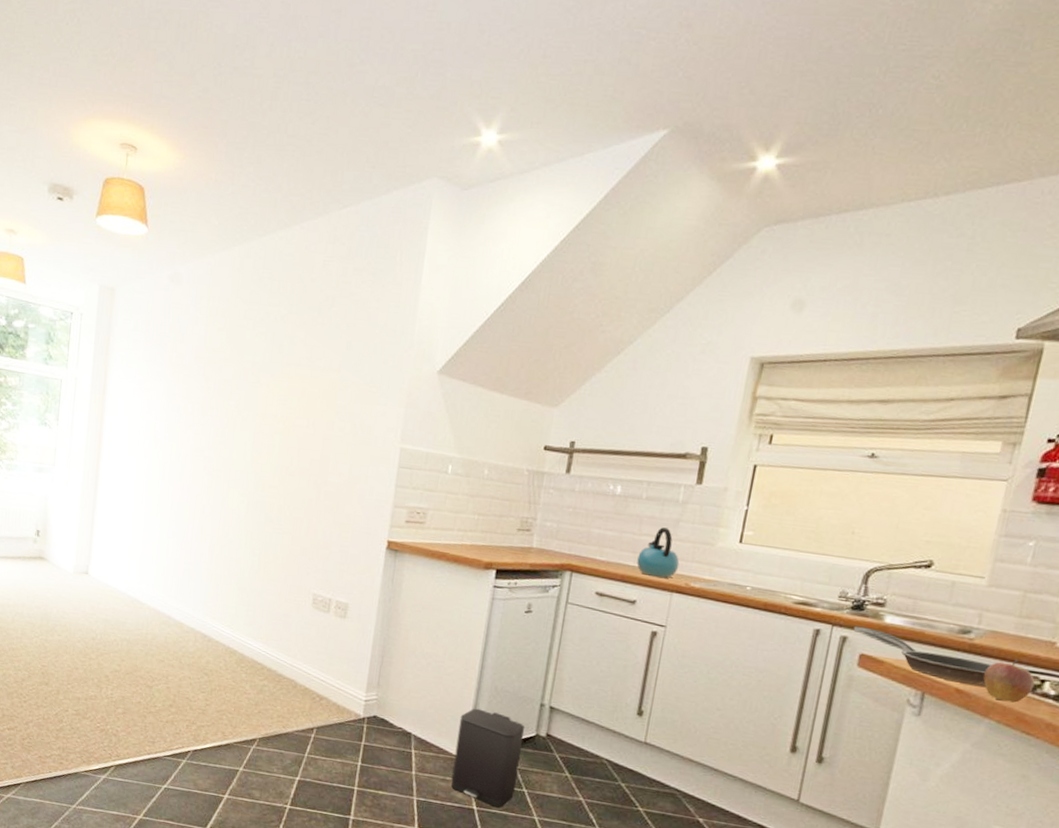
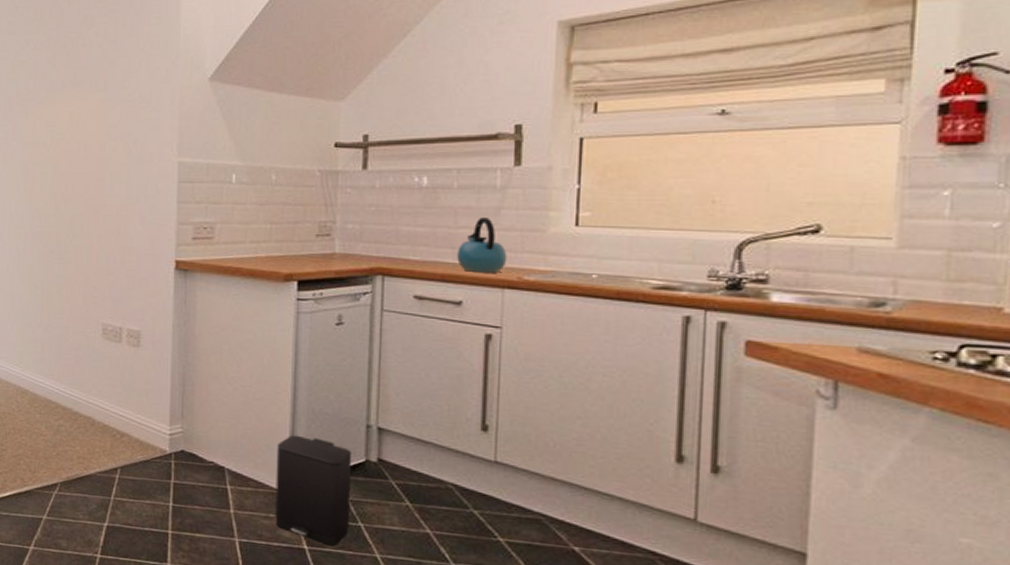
frying pan: present [853,625,991,688] -> none [732,308,920,369]
fruit: present [983,659,1035,703] -> none [911,332,983,385]

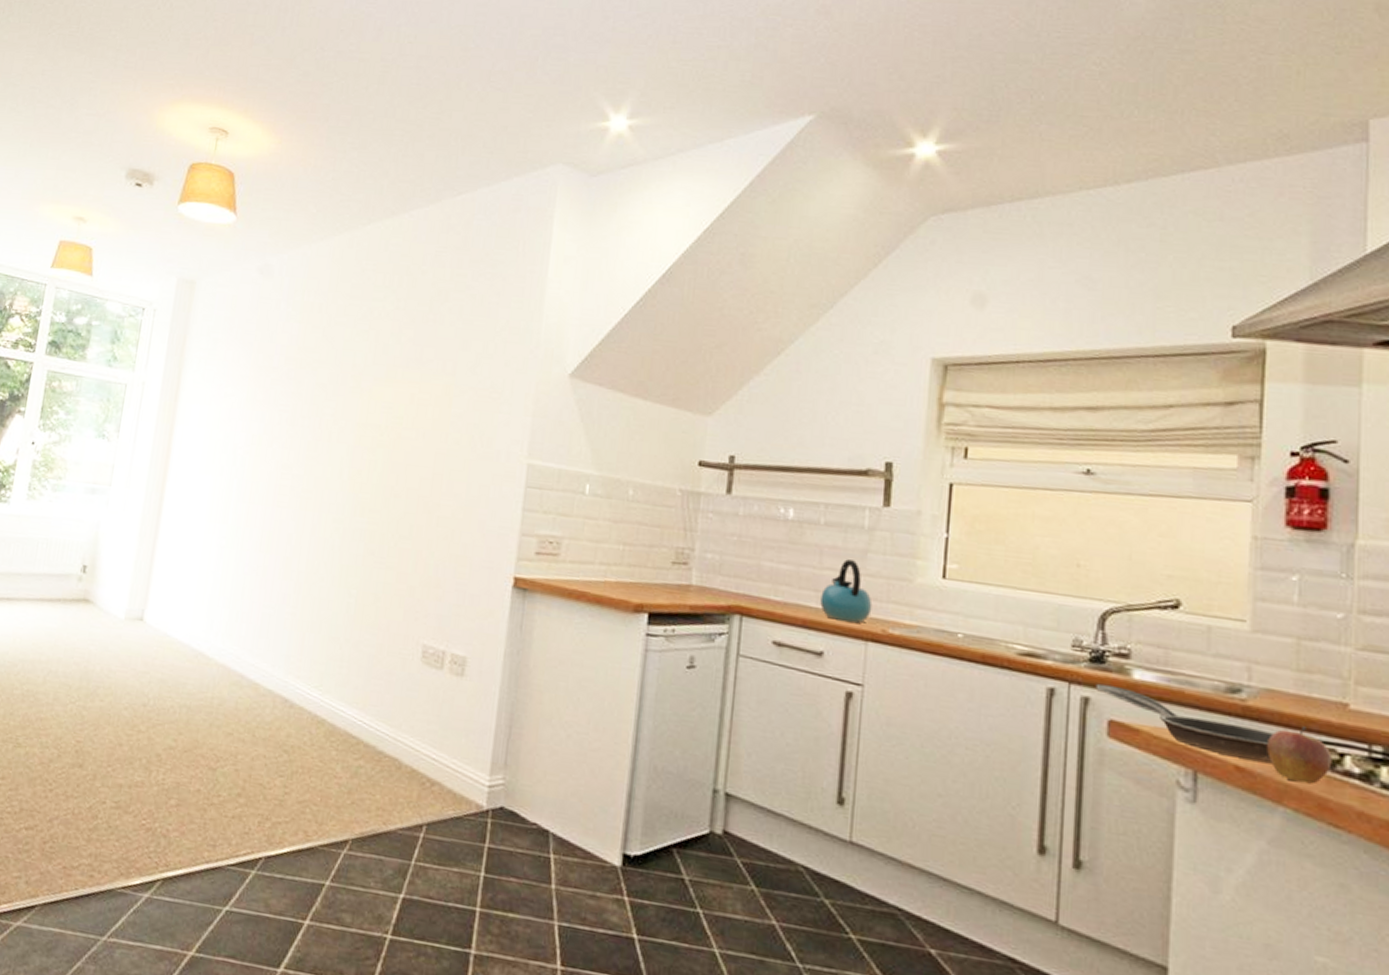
pedal bin: present [275,435,352,546] -> none [602,796,696,936]
frying pan: none [732,308,920,369] -> present [1095,683,1274,764]
fruit: none [911,332,983,385] -> present [1266,726,1332,785]

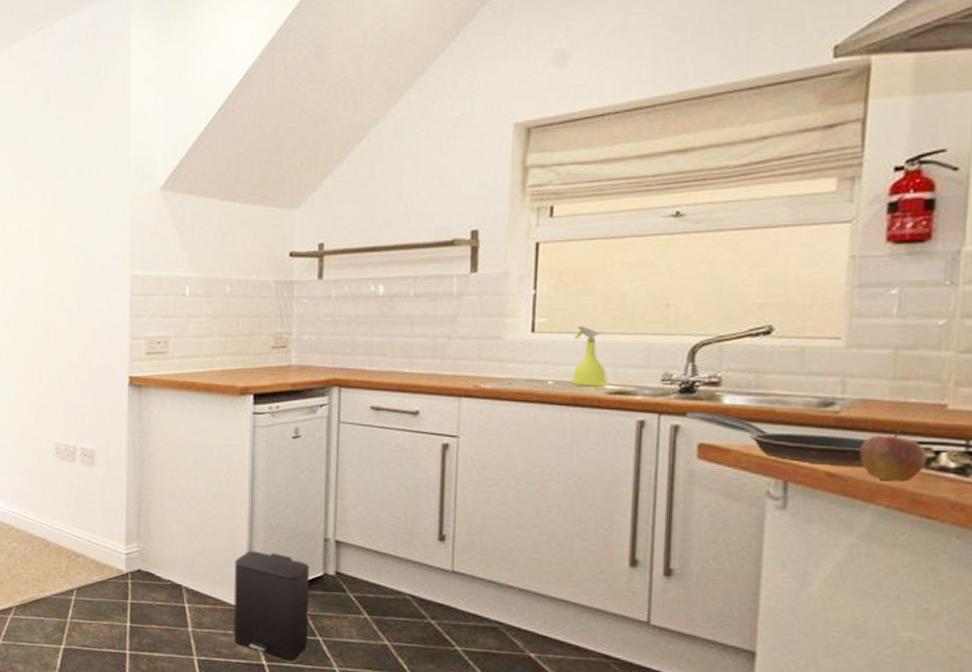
pedal bin: none [602,796,696,936] -> present [233,550,310,660]
kettle: present [820,559,873,623] -> none [414,326,464,382]
spray bottle: none [982,577,1018,647] -> present [572,326,607,387]

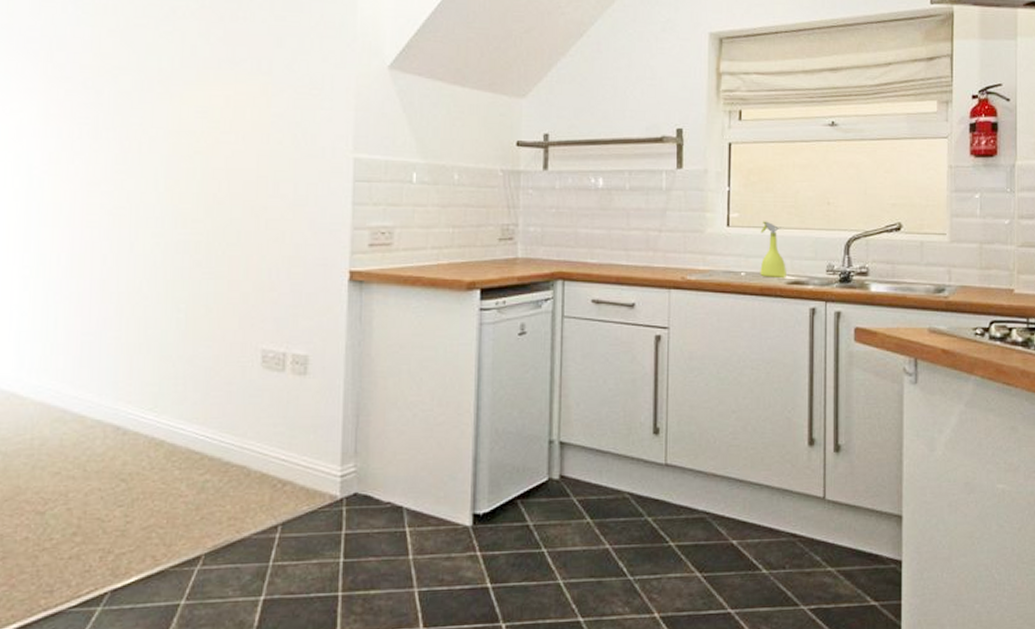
pedal bin: present [233,550,310,660] -> none [457,460,535,579]
frying pan: present [685,411,867,468] -> none [845,299,967,344]
fruit: present [858,430,927,482] -> none [962,311,1004,355]

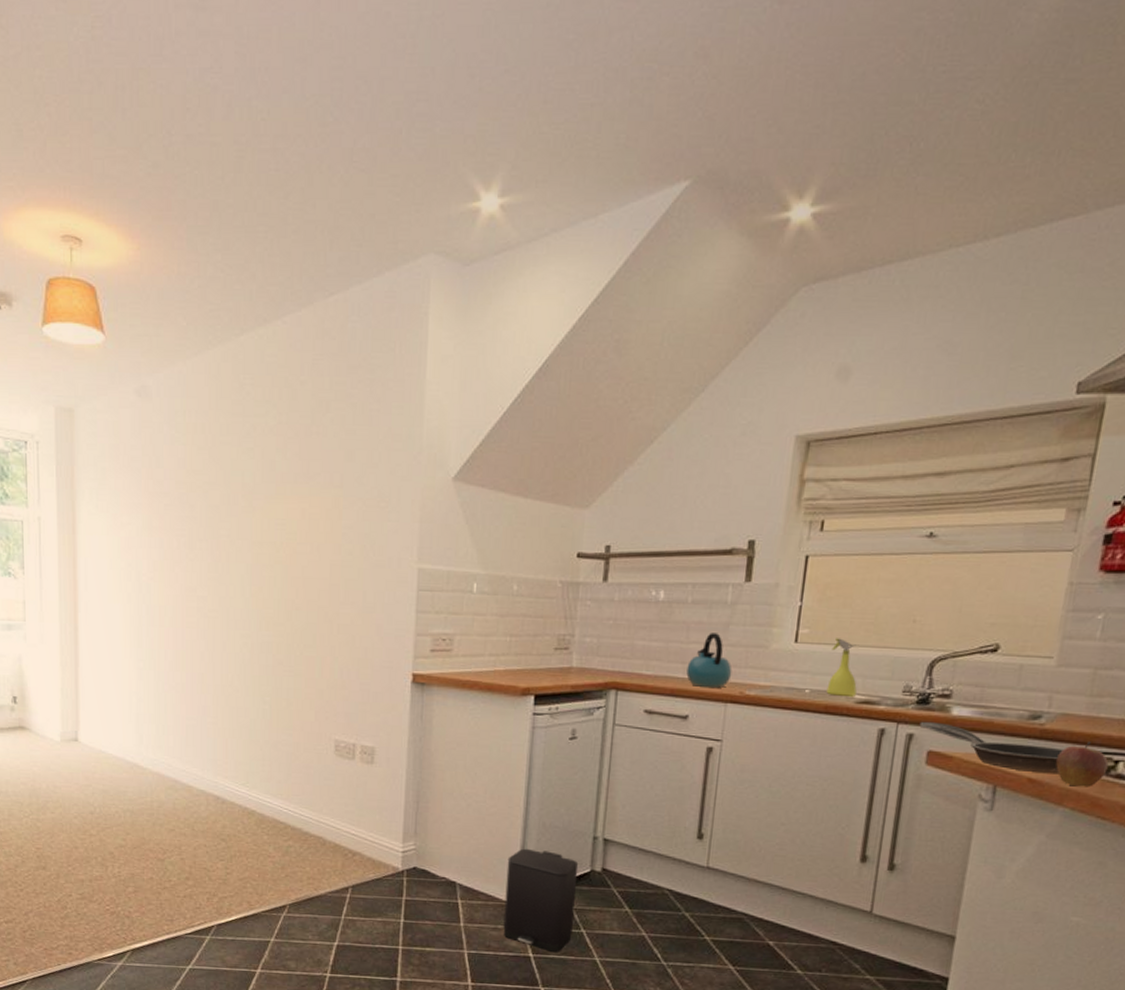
pedal bin: none [457,460,535,579] -> present [503,848,579,952]
kettle: none [630,219,673,274] -> present [686,633,733,688]
frying pan: none [845,299,967,344] -> present [919,721,1063,774]
fruit: none [962,311,1004,355] -> present [1055,742,1109,787]

